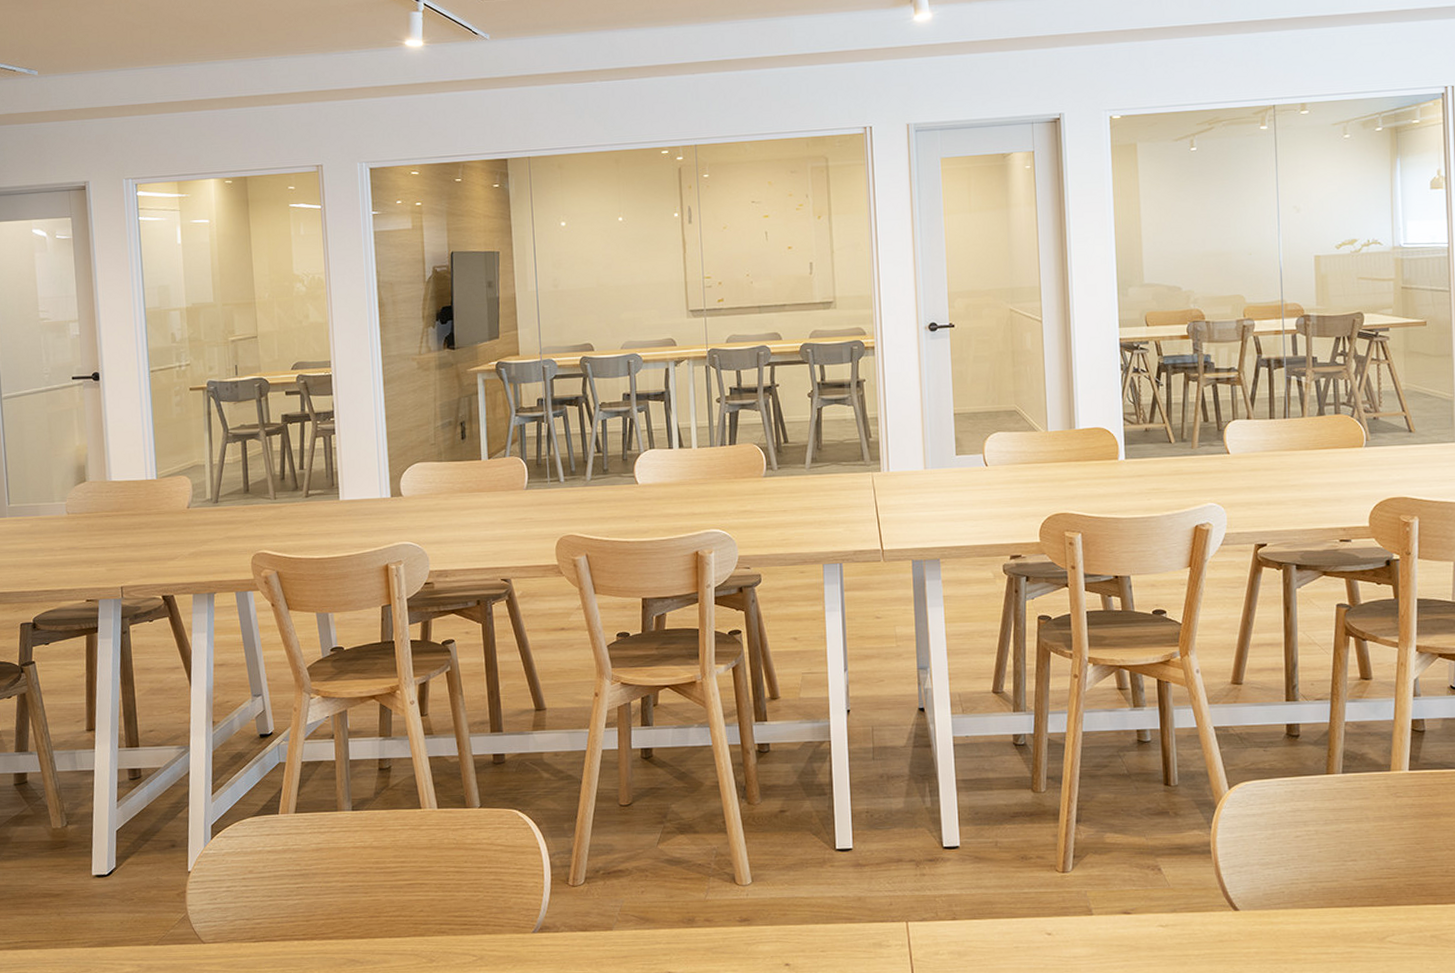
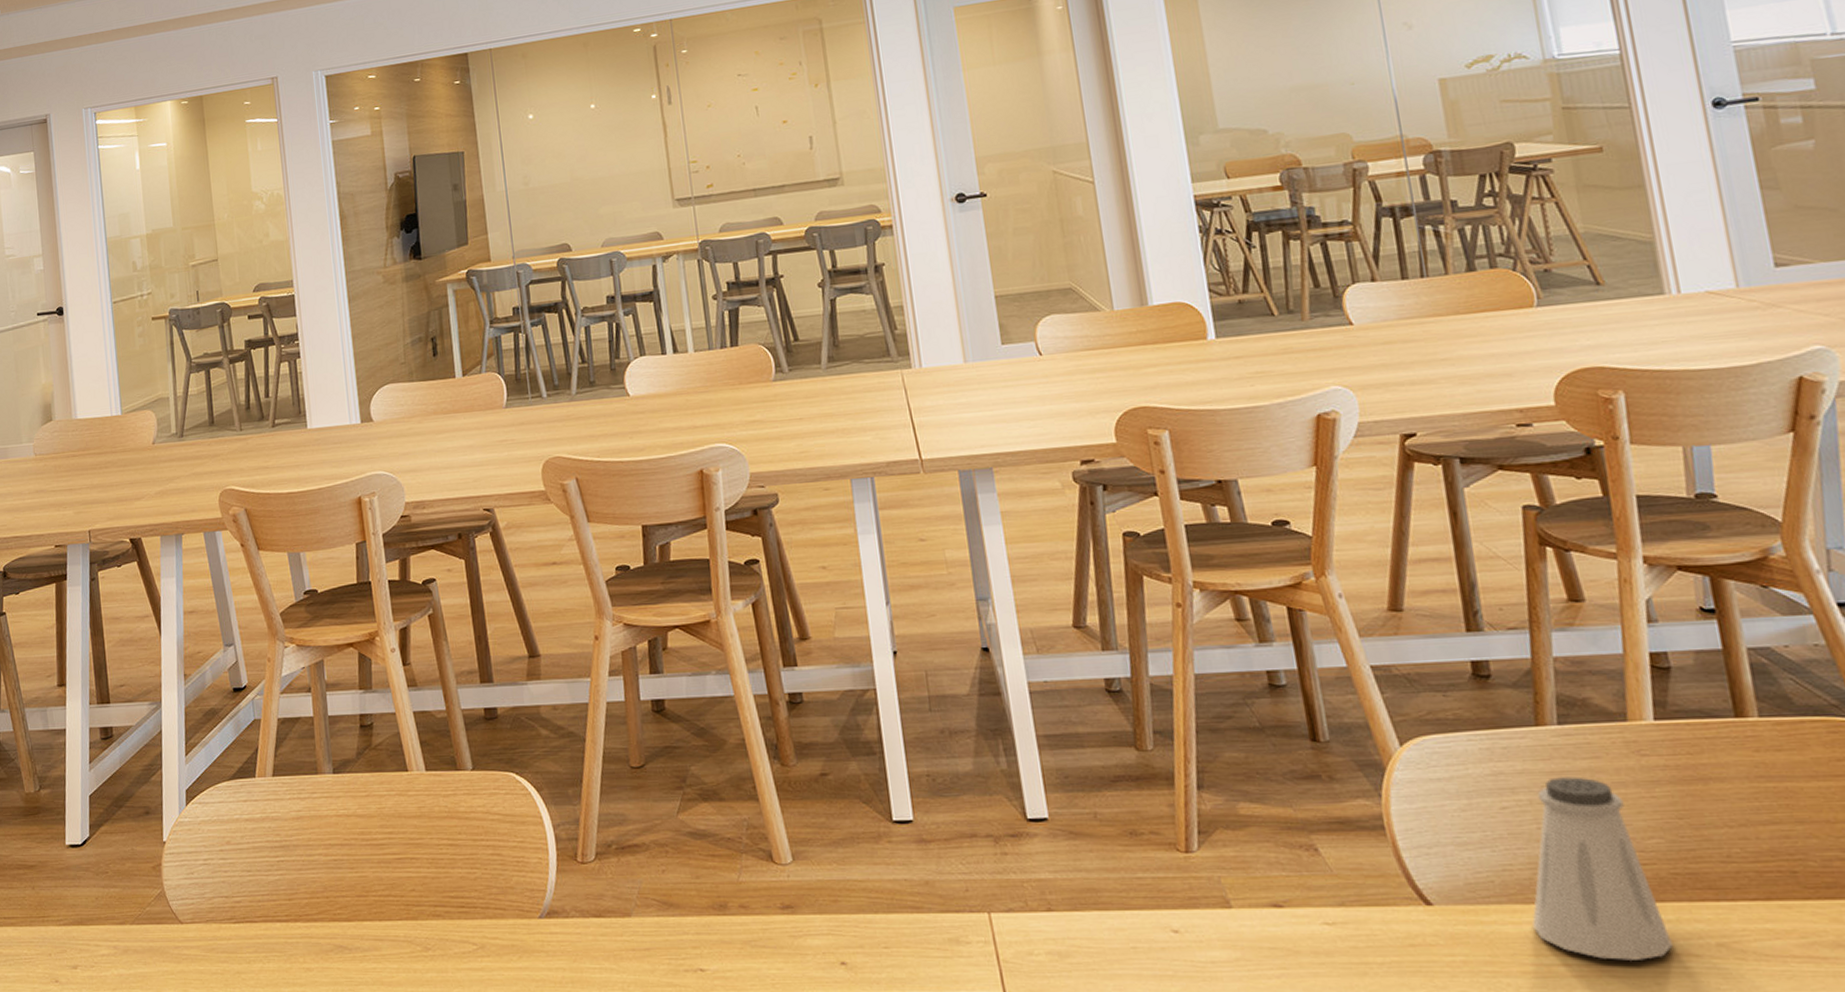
saltshaker: none [1307,813,1401,949] -> present [1532,777,1673,960]

